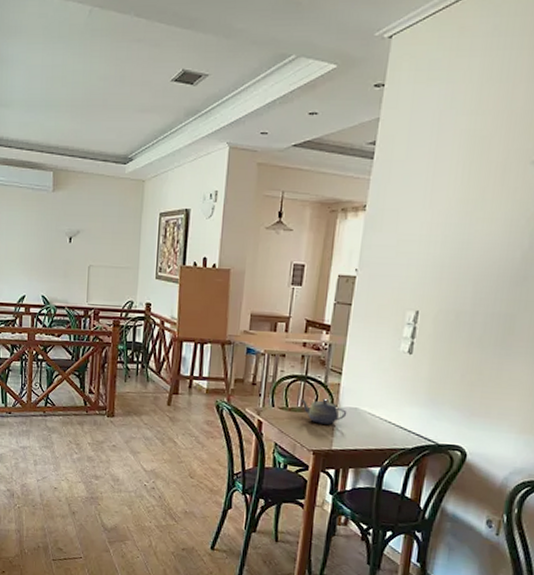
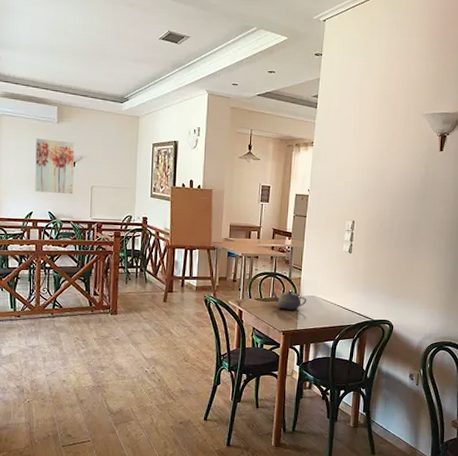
wall art: none [28,210,71,276] -> present [35,138,75,195]

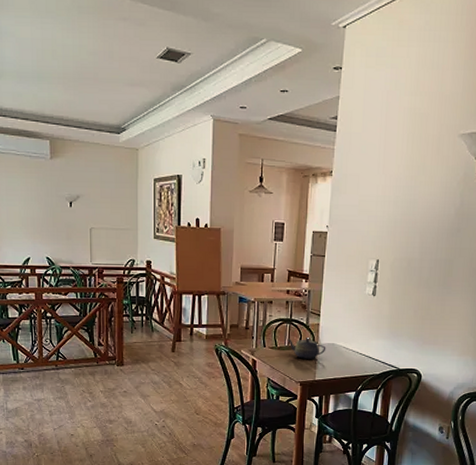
wall art: present [35,138,75,195] -> none [29,176,71,238]

